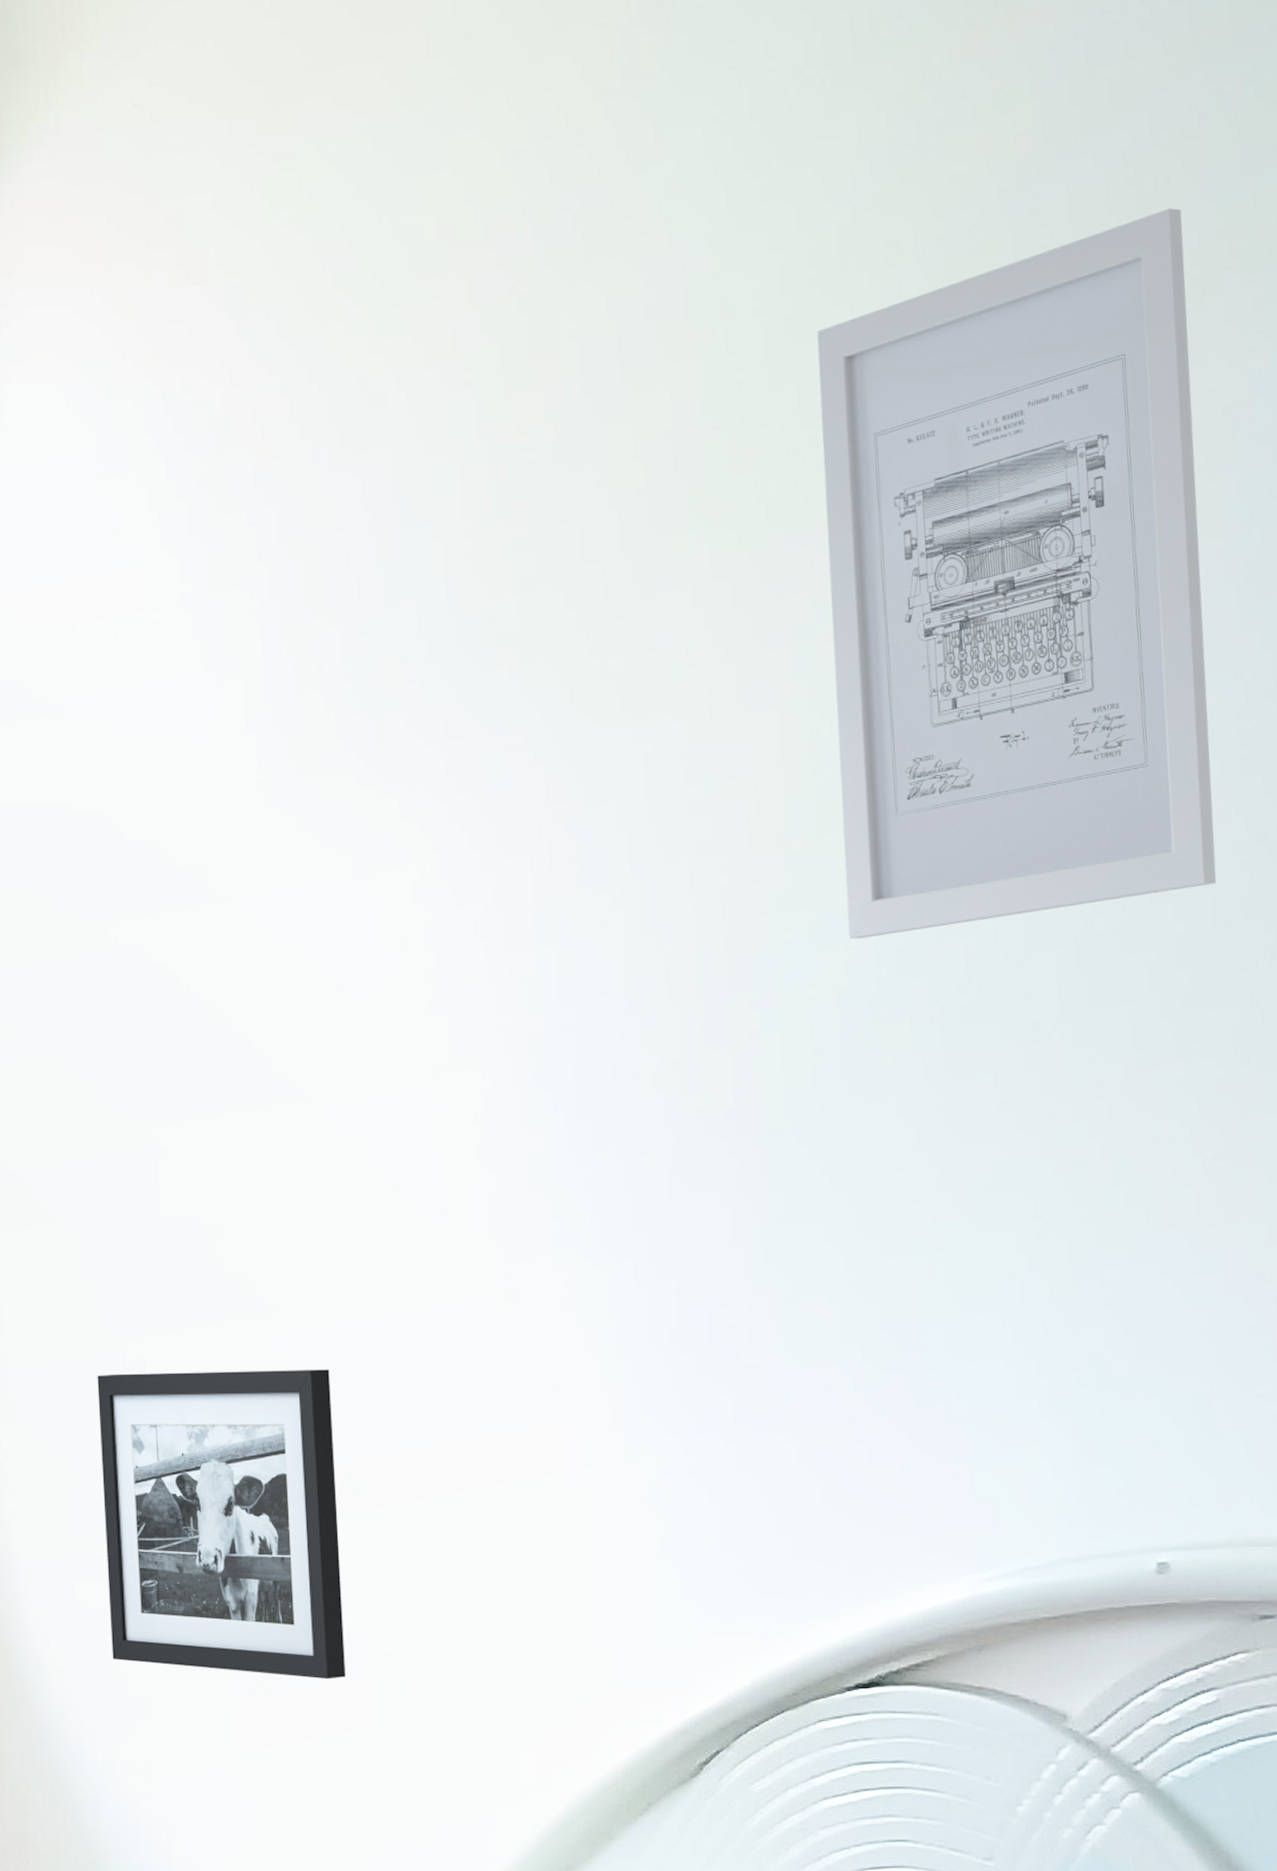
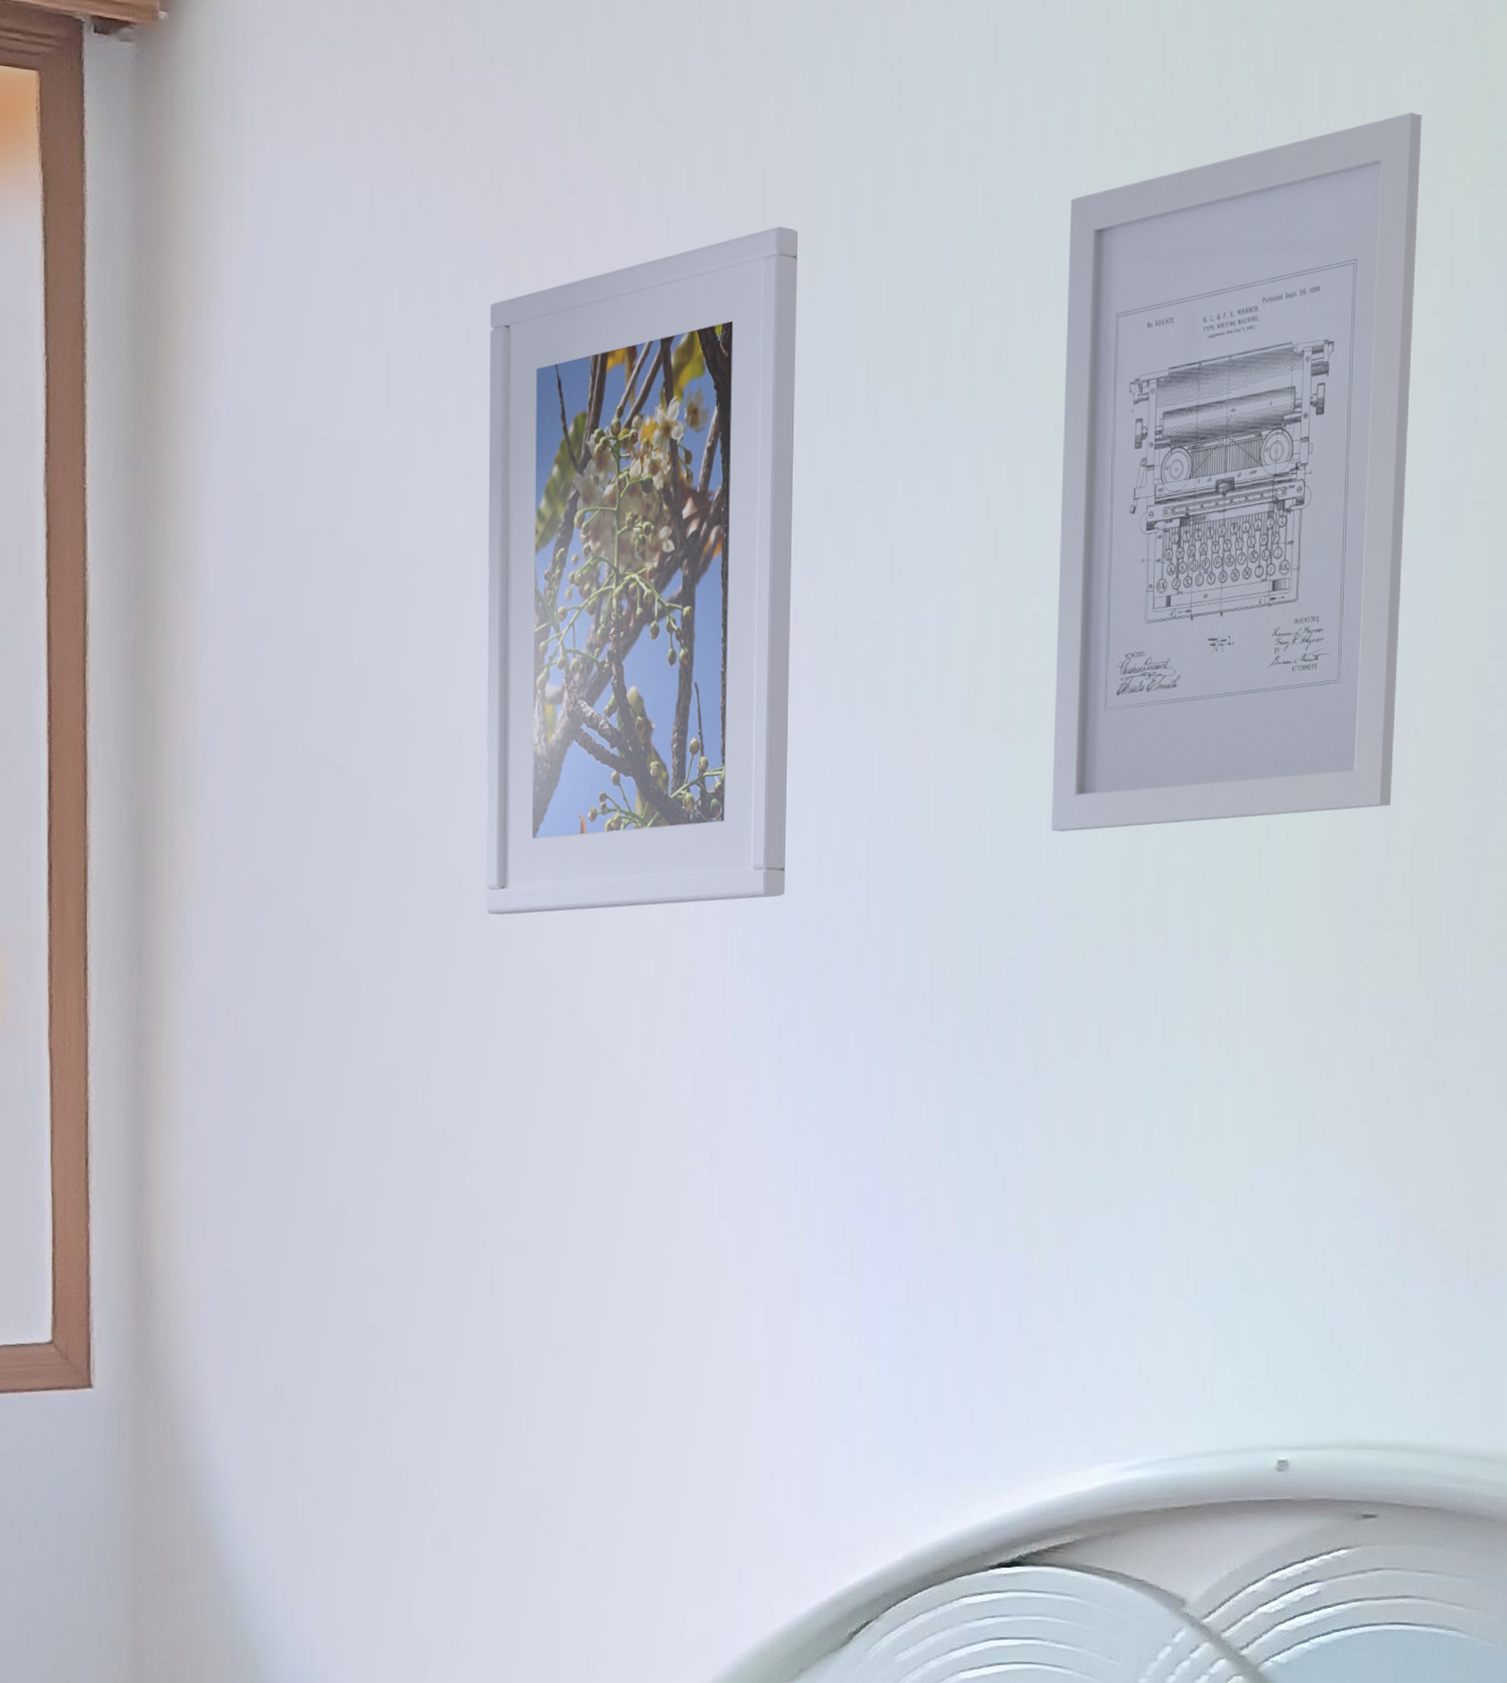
picture frame: present [97,1369,346,1680] -> none [297,1219,527,1537]
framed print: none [238,390,573,1065] -> present [485,226,798,915]

